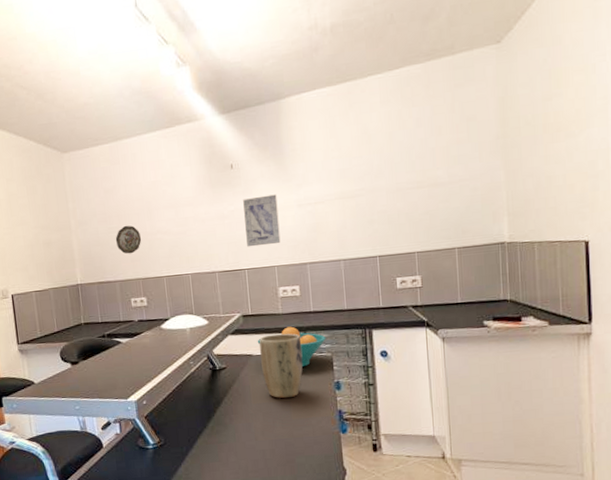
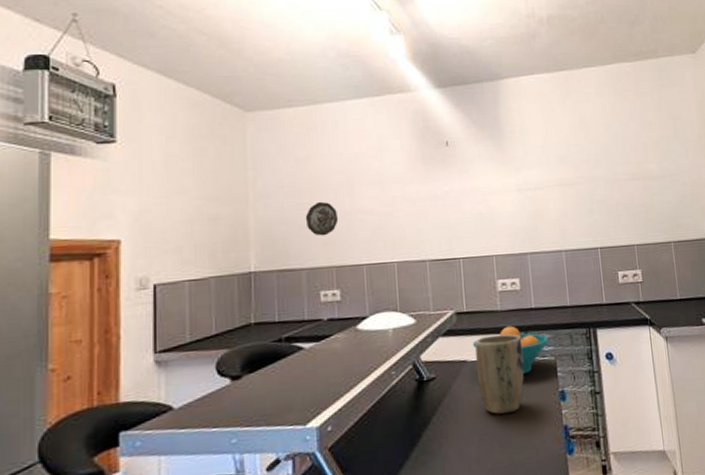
wall art: present [243,194,281,247] -> none [459,176,499,233]

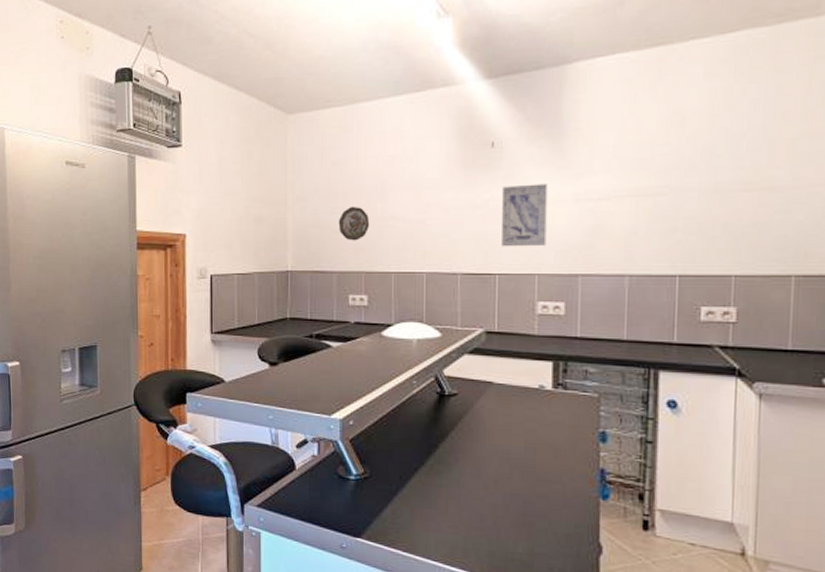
wall art: none [459,176,499,233] -> present [502,183,548,247]
fruit bowl: present [472,325,549,375] -> none [501,353,594,407]
plant pot: present [474,334,524,415] -> none [502,360,560,444]

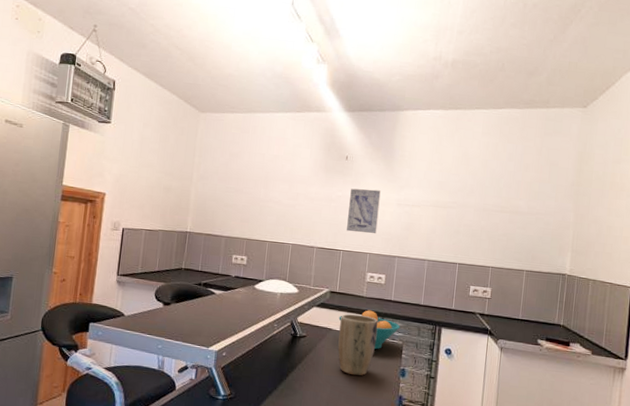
decorative plate: present [338,206,370,241] -> none [230,188,254,215]
fruit bowl: none [501,353,594,407] -> present [339,310,401,350]
plant pot: none [502,360,560,444] -> present [337,313,378,376]

